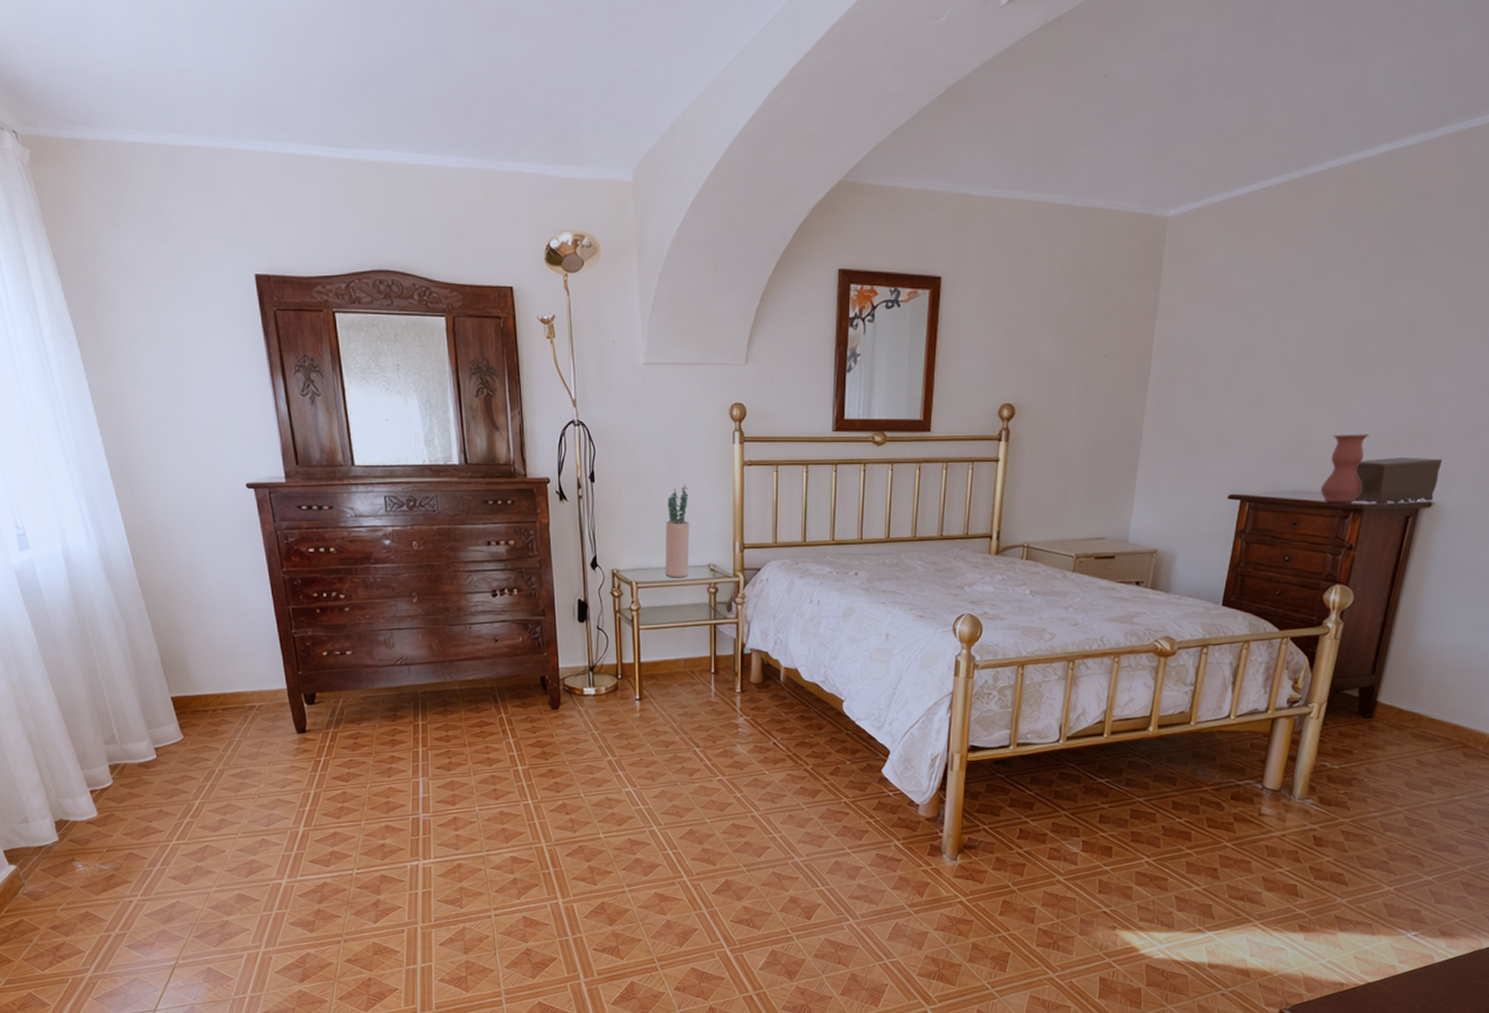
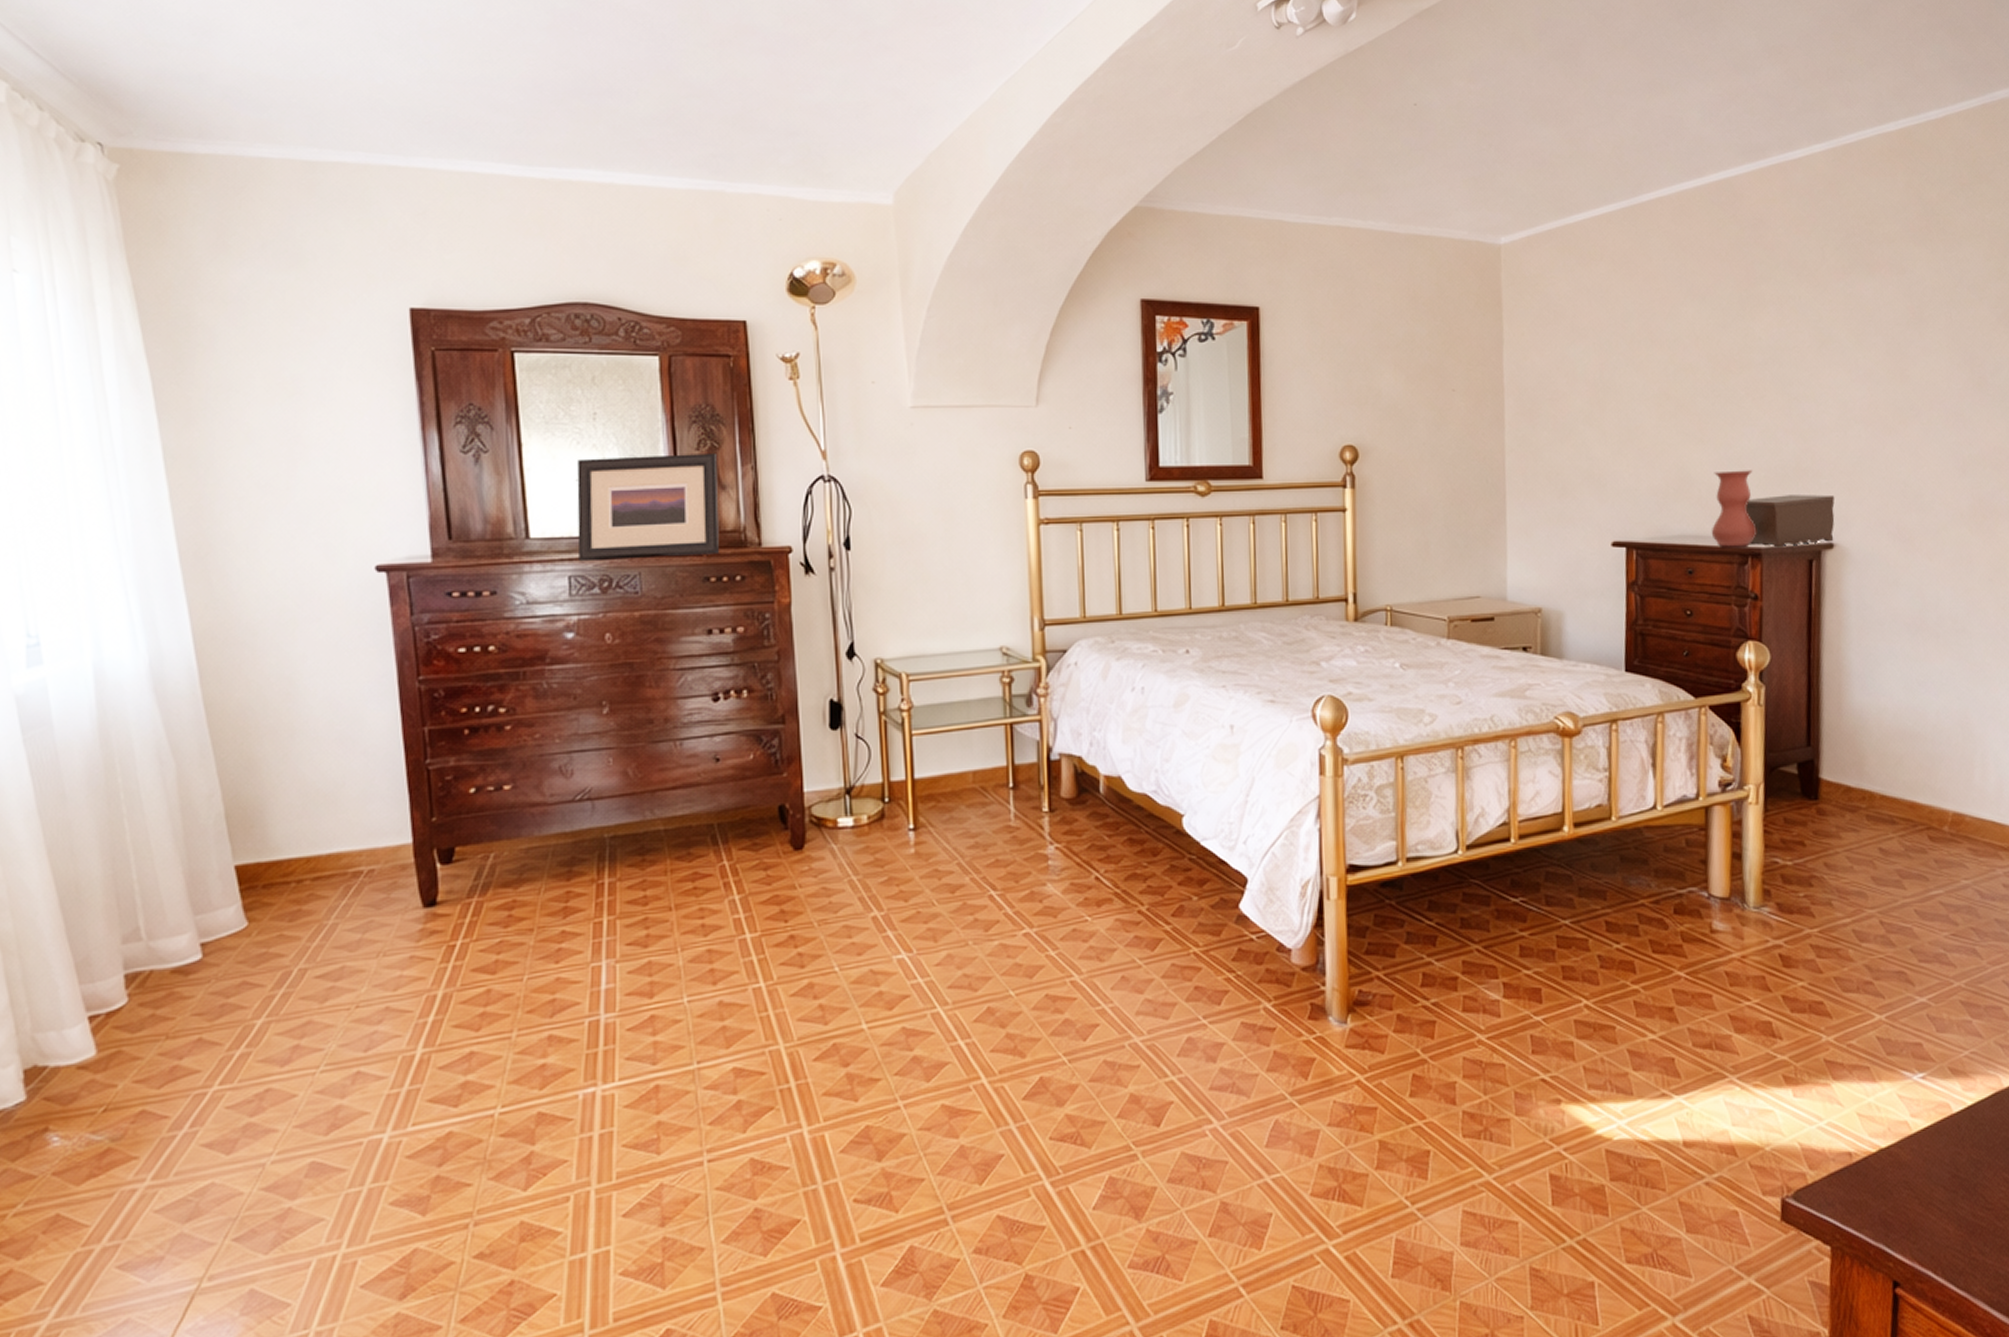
picture frame: none [387,399,496,486] -> present [577,452,720,562]
vase: present [665,484,689,578] -> none [942,549,975,667]

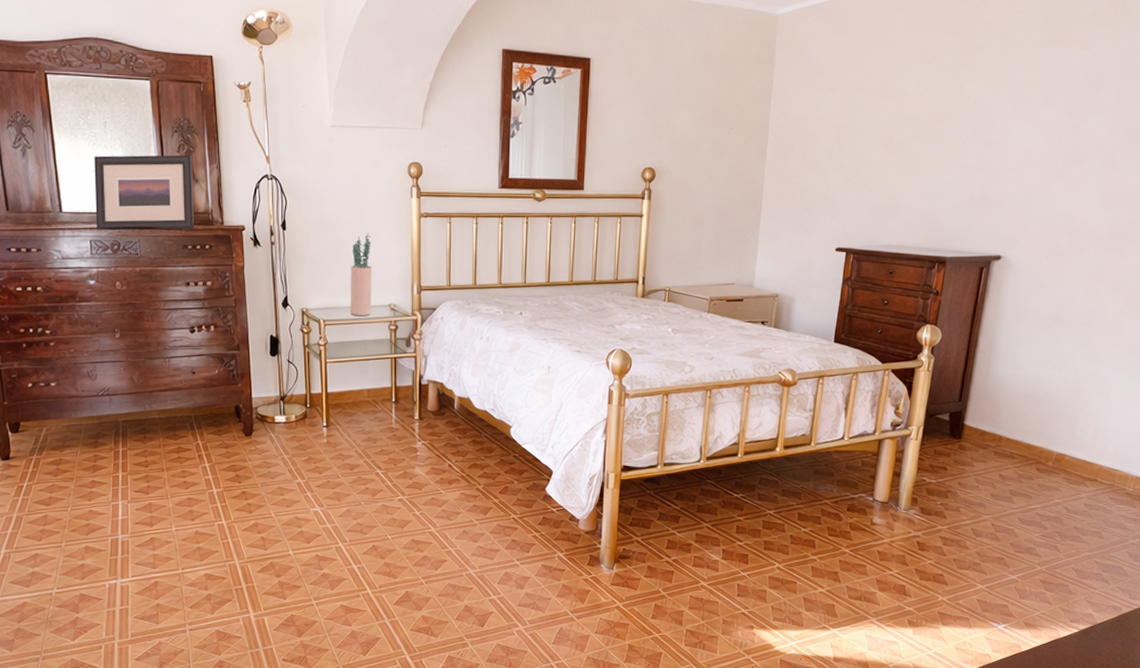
vase: none [942,549,975,667] -> present [350,233,372,317]
vase: present [1711,470,1757,549] -> none [910,198,949,257]
decorative box: present [1745,494,1835,548] -> none [938,218,1007,257]

